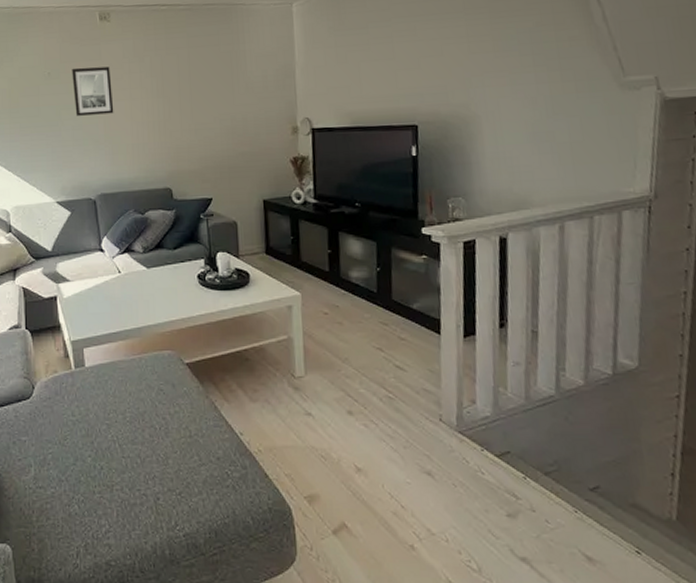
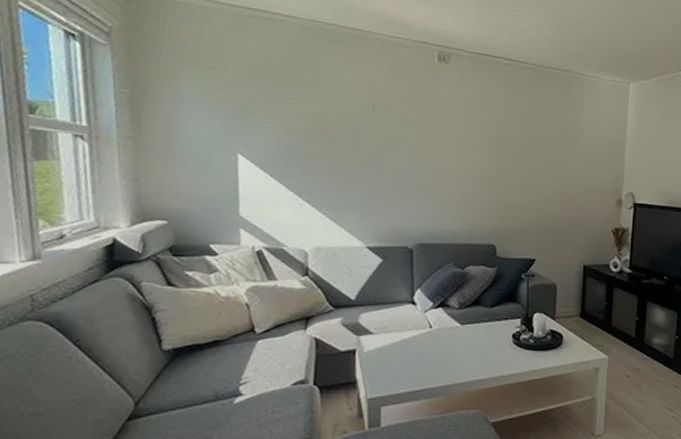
wall art: present [72,66,114,116] -> none [400,105,444,161]

